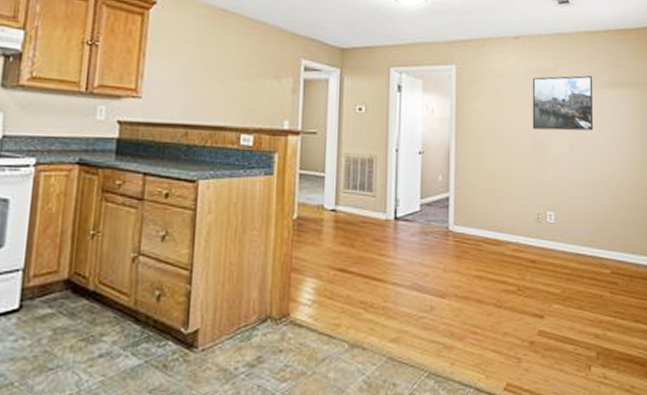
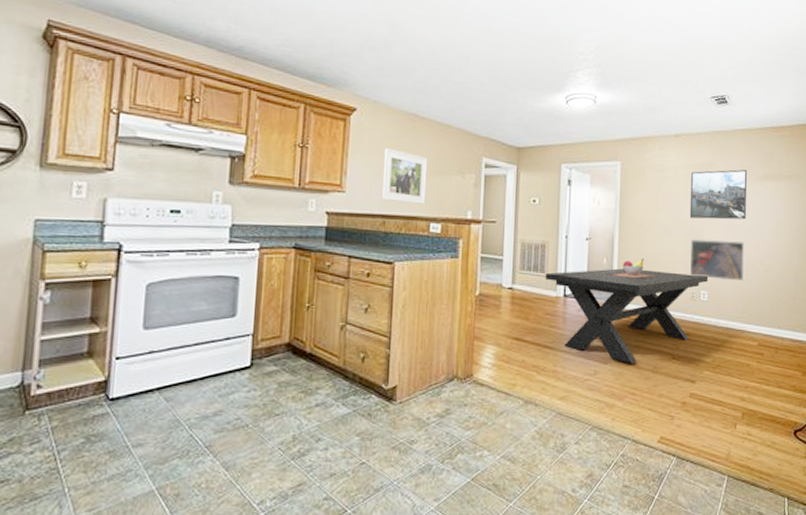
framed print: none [184,47,239,112] -> present [381,147,428,204]
dining table: none [372,175,555,297] -> present [545,258,709,364]
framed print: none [533,152,594,201] -> present [689,238,745,282]

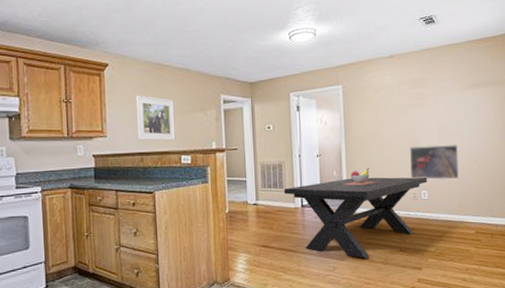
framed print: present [689,169,748,220] -> none [405,81,459,128]

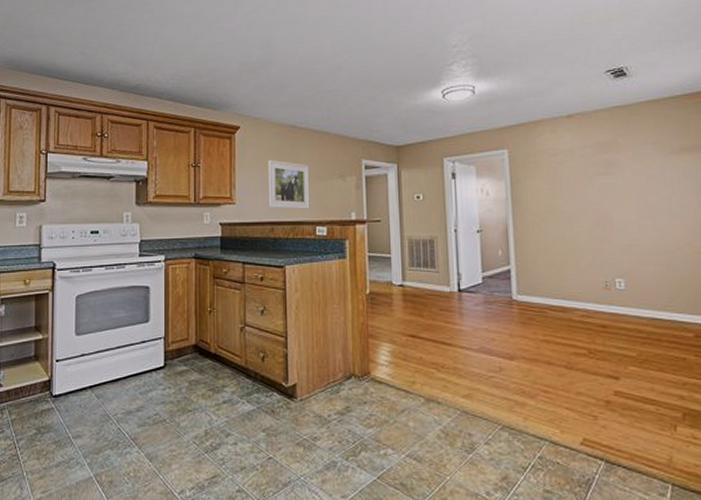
dining table: present [283,168,428,259] -> none [436,248,624,360]
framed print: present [409,144,460,180] -> none [597,222,669,267]

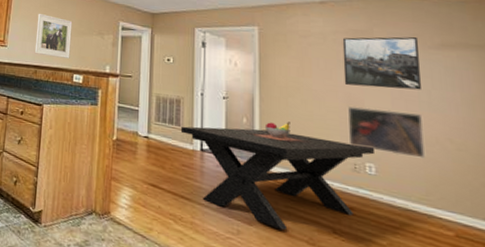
dining table: none [436,248,624,360] -> present [180,122,376,231]
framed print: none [590,144,664,201] -> present [342,36,423,90]
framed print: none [597,222,669,267] -> present [347,106,426,159]

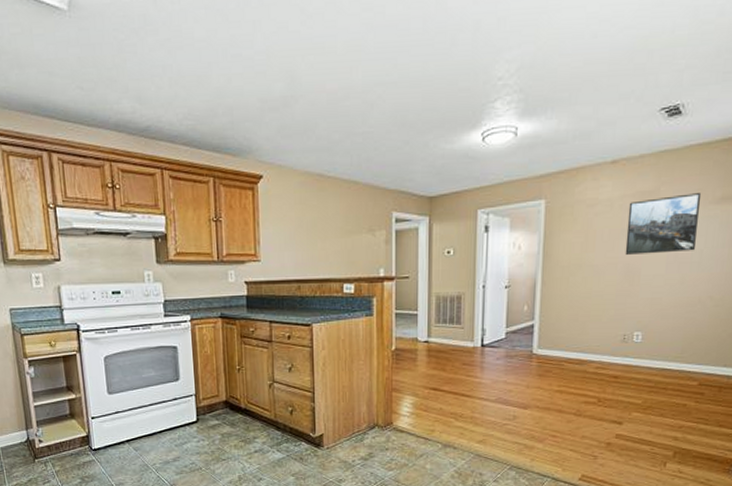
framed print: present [34,13,73,59] -> none [293,212,338,267]
dining table: present [180,122,376,231] -> none [461,303,644,408]
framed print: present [347,106,426,159] -> none [621,275,692,320]

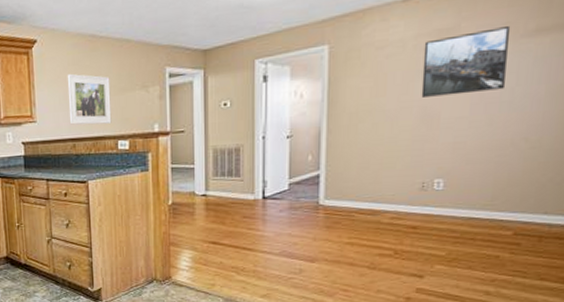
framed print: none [293,212,338,267] -> present [67,73,112,125]

